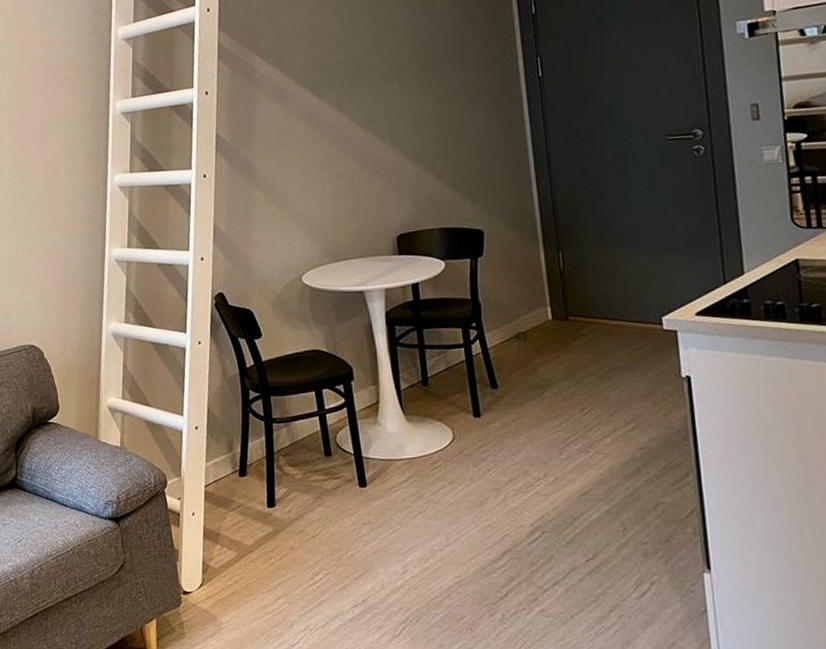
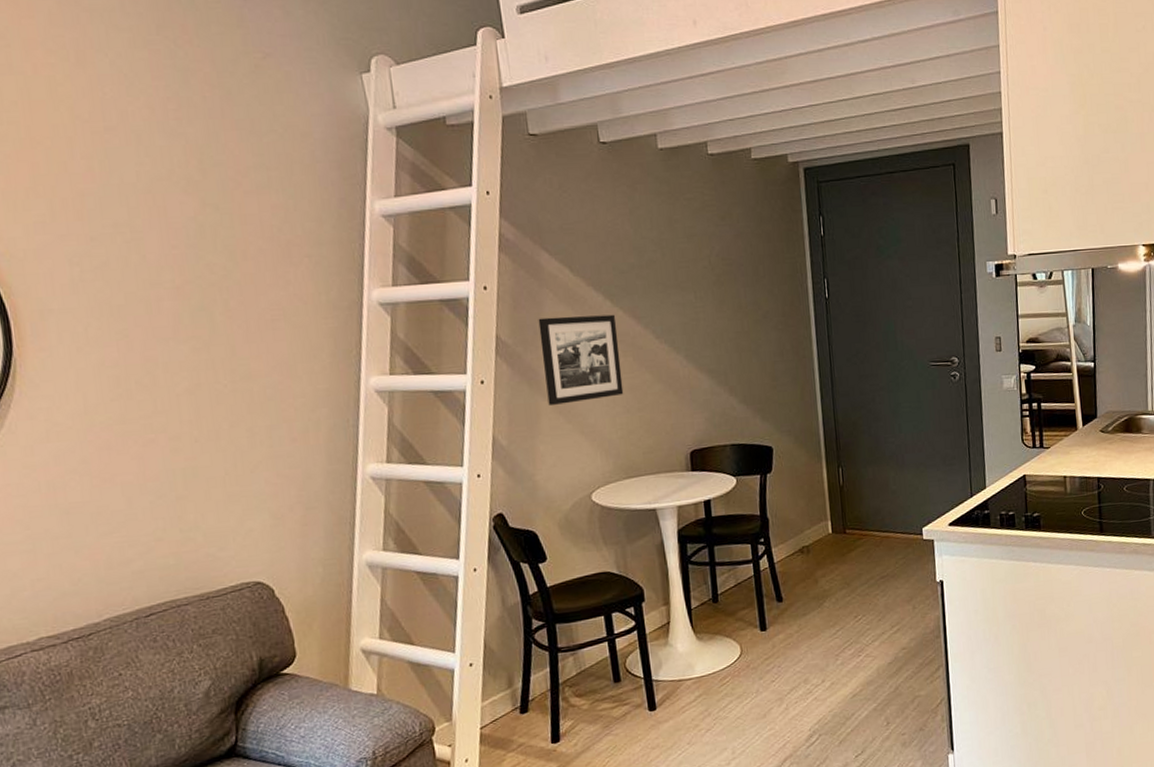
picture frame: none [252,108,331,195] -> present [538,314,624,405]

